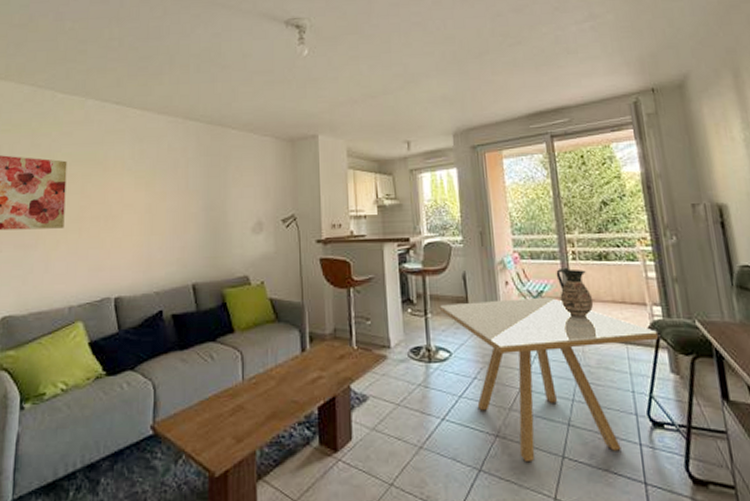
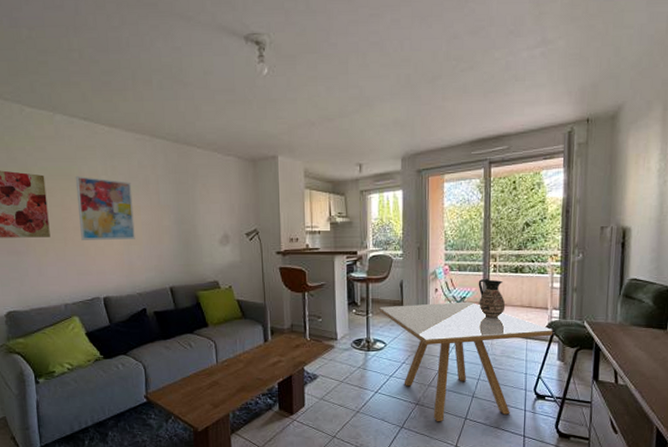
wall art: none [98,161,159,231] -> present [75,176,135,240]

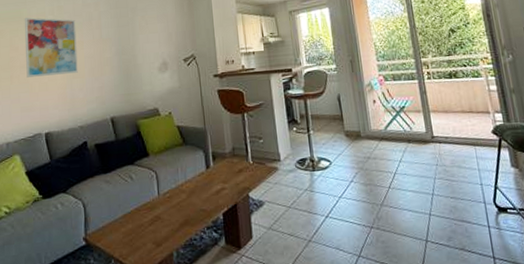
dining table: present [380,301,553,421] -> none [320,111,501,246]
ceramic jug: present [478,278,506,319] -> none [414,86,447,127]

